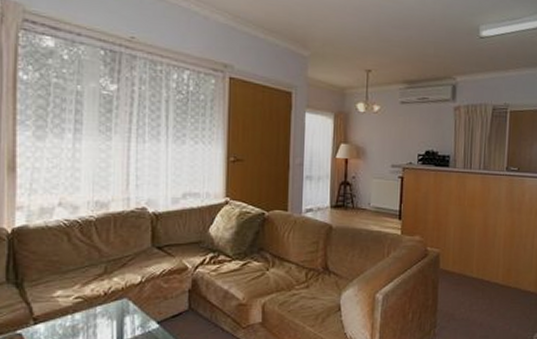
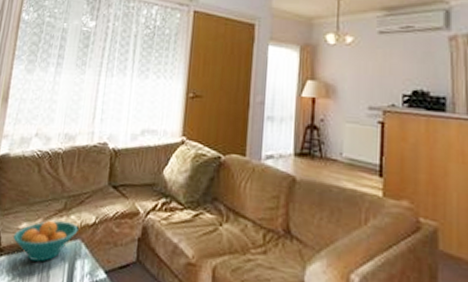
fruit bowl: none [48,285,123,324] -> present [13,220,79,262]

